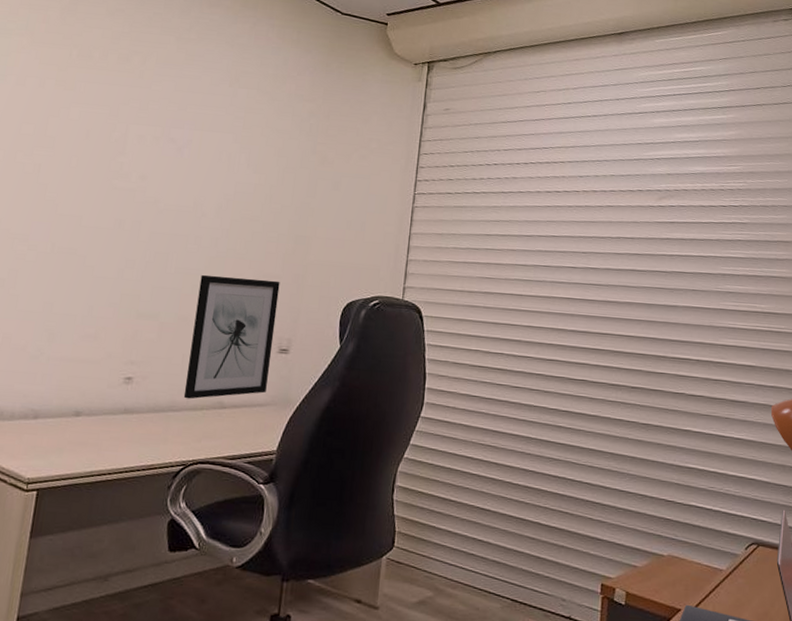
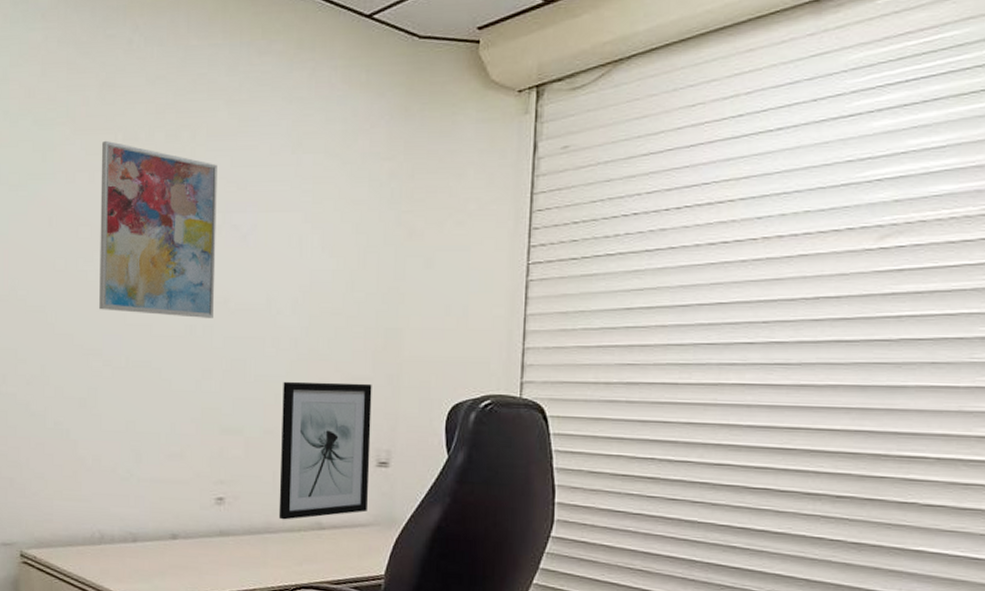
wall art: none [32,54,163,215] -> present [99,140,217,318]

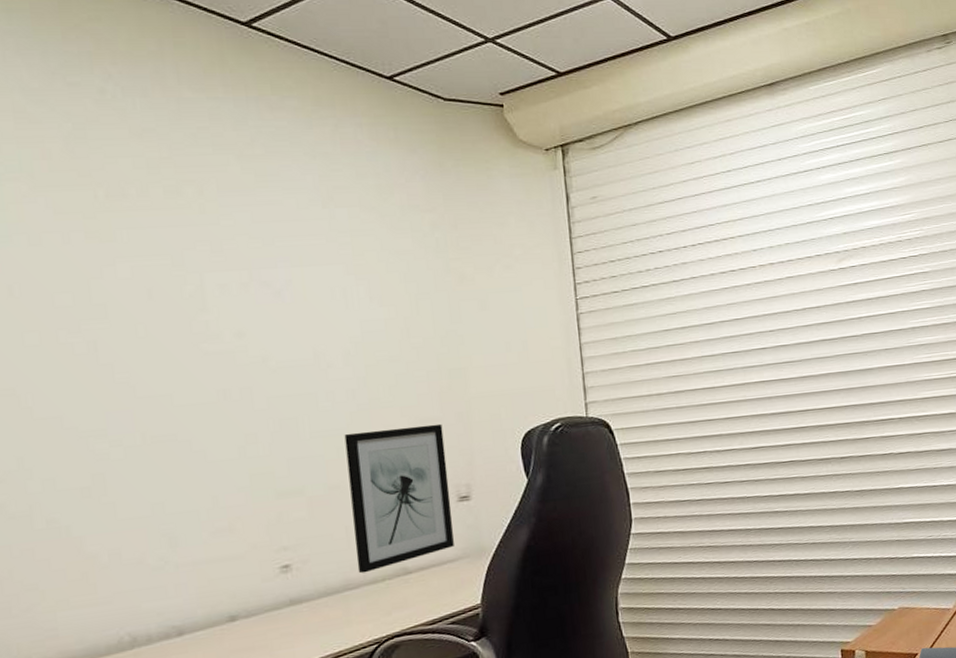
wall art: present [99,140,217,318] -> none [77,197,251,385]

